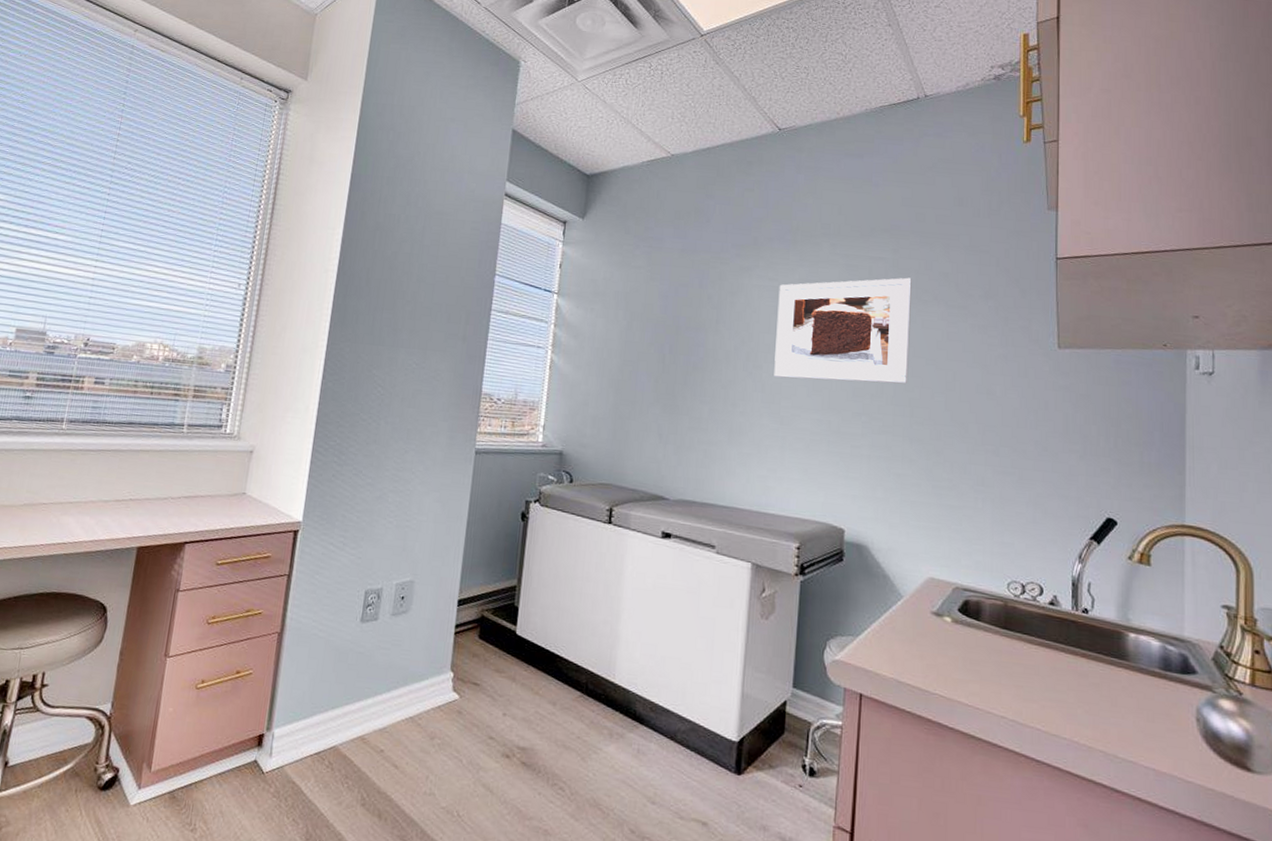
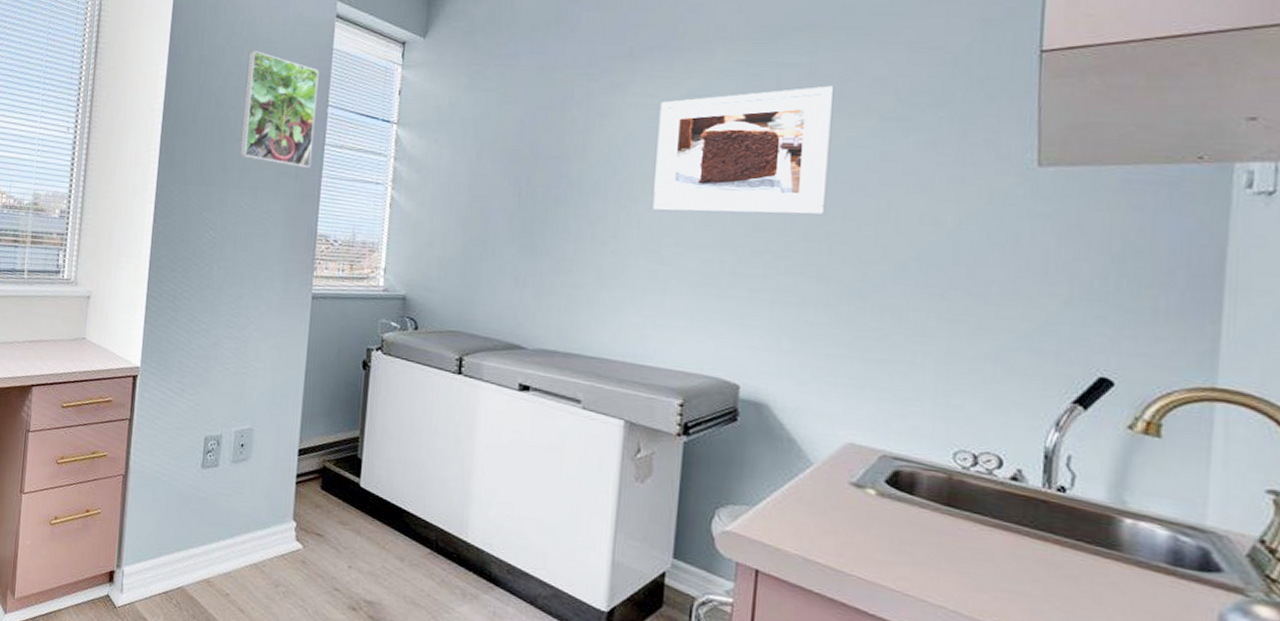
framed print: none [410,220,488,331] -> present [239,50,319,168]

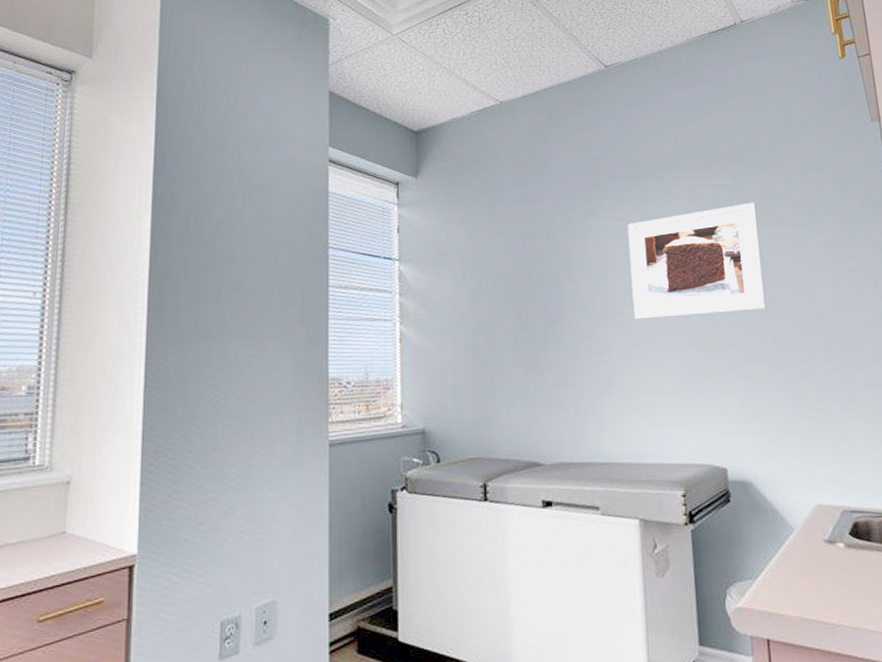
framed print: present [239,50,319,168] -> none [239,197,317,312]

